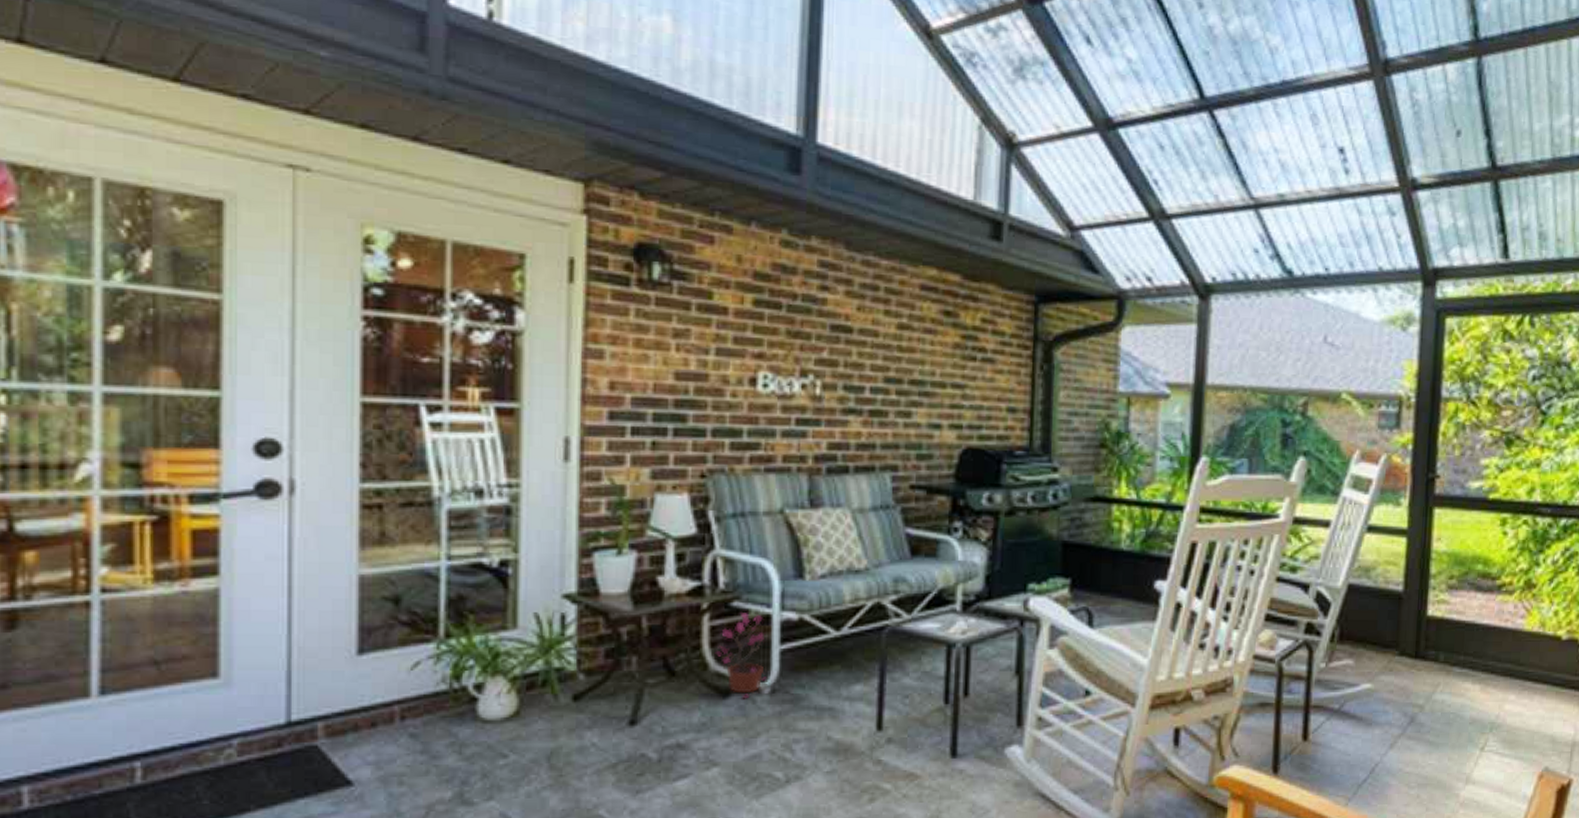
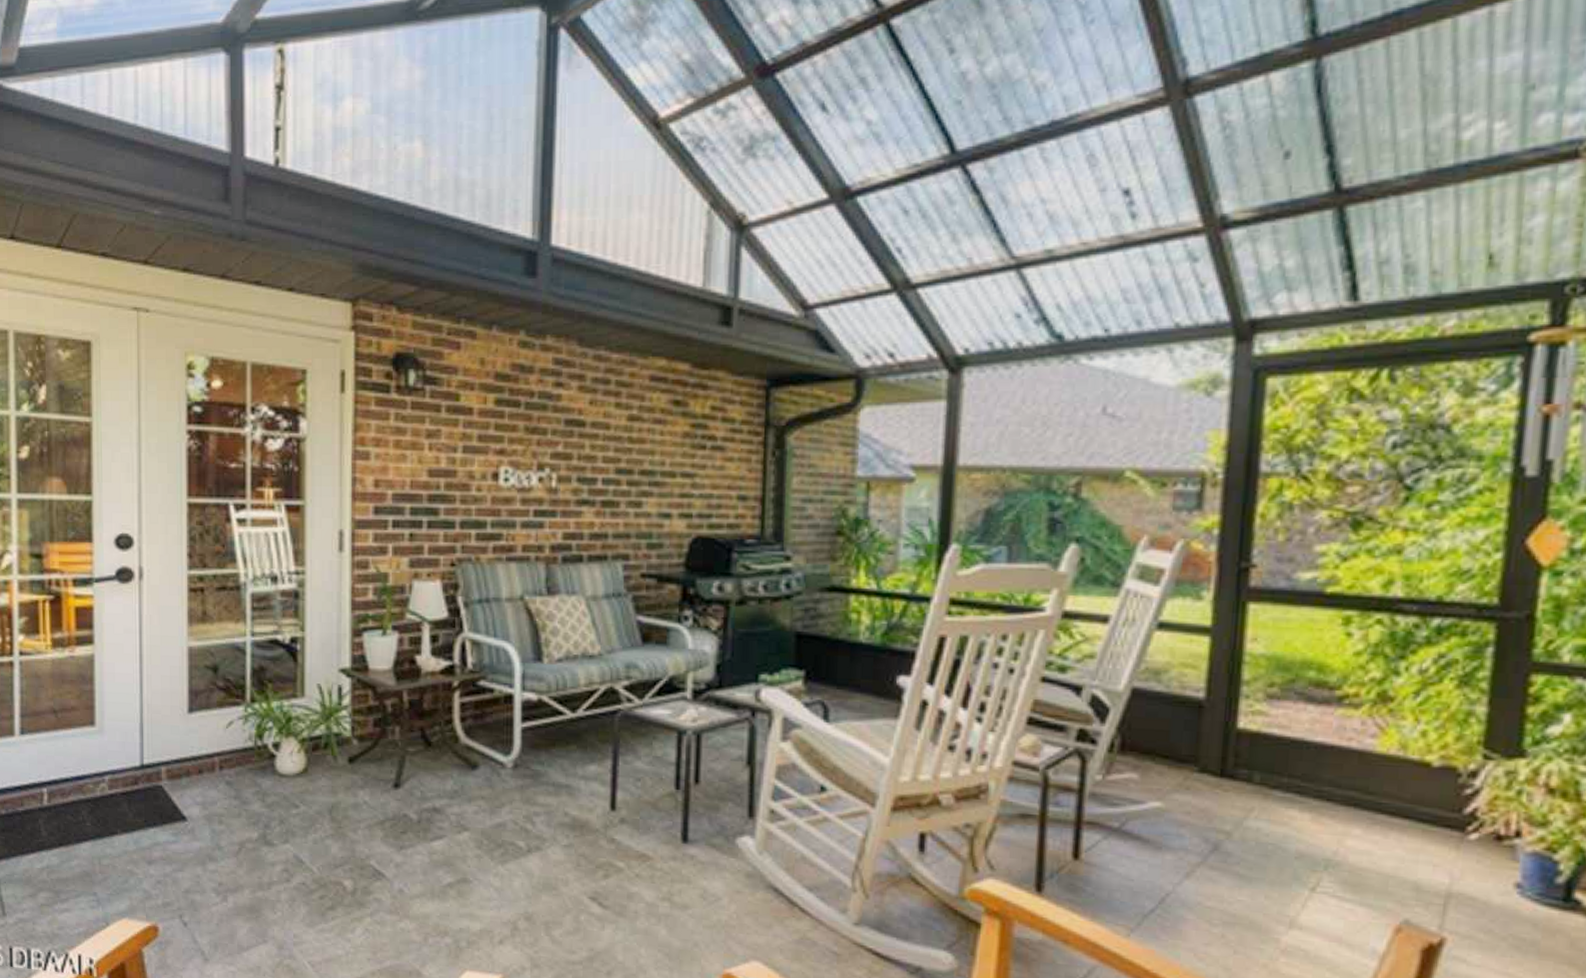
potted plant: present [715,613,768,699] -> none [464,691,511,772]

